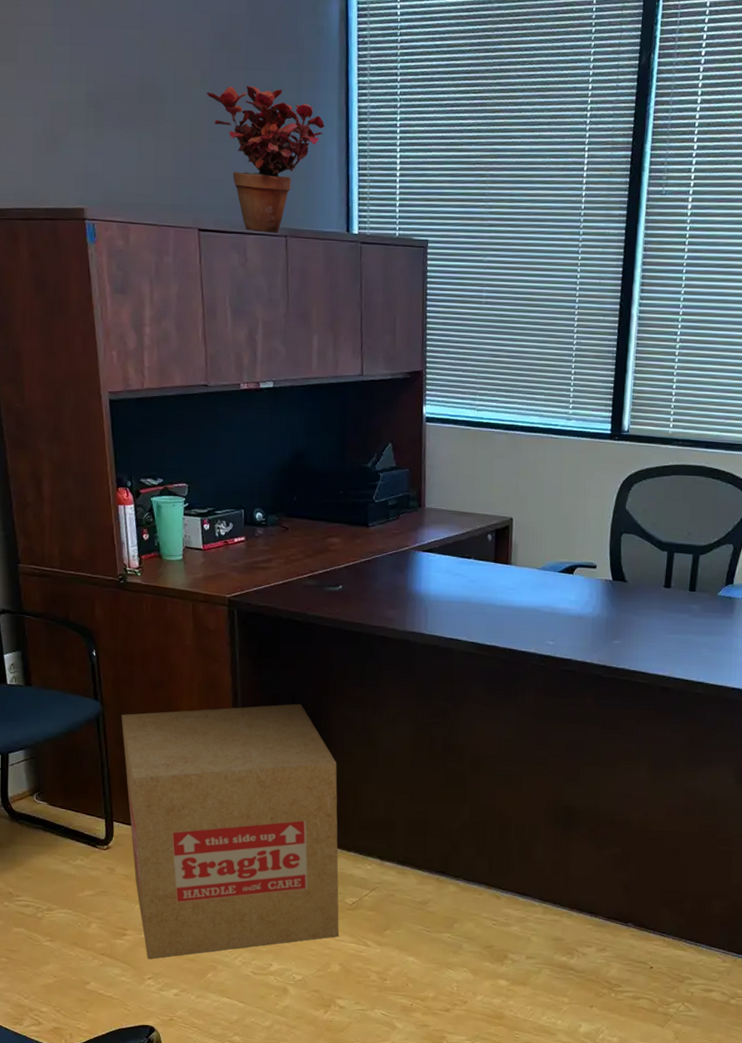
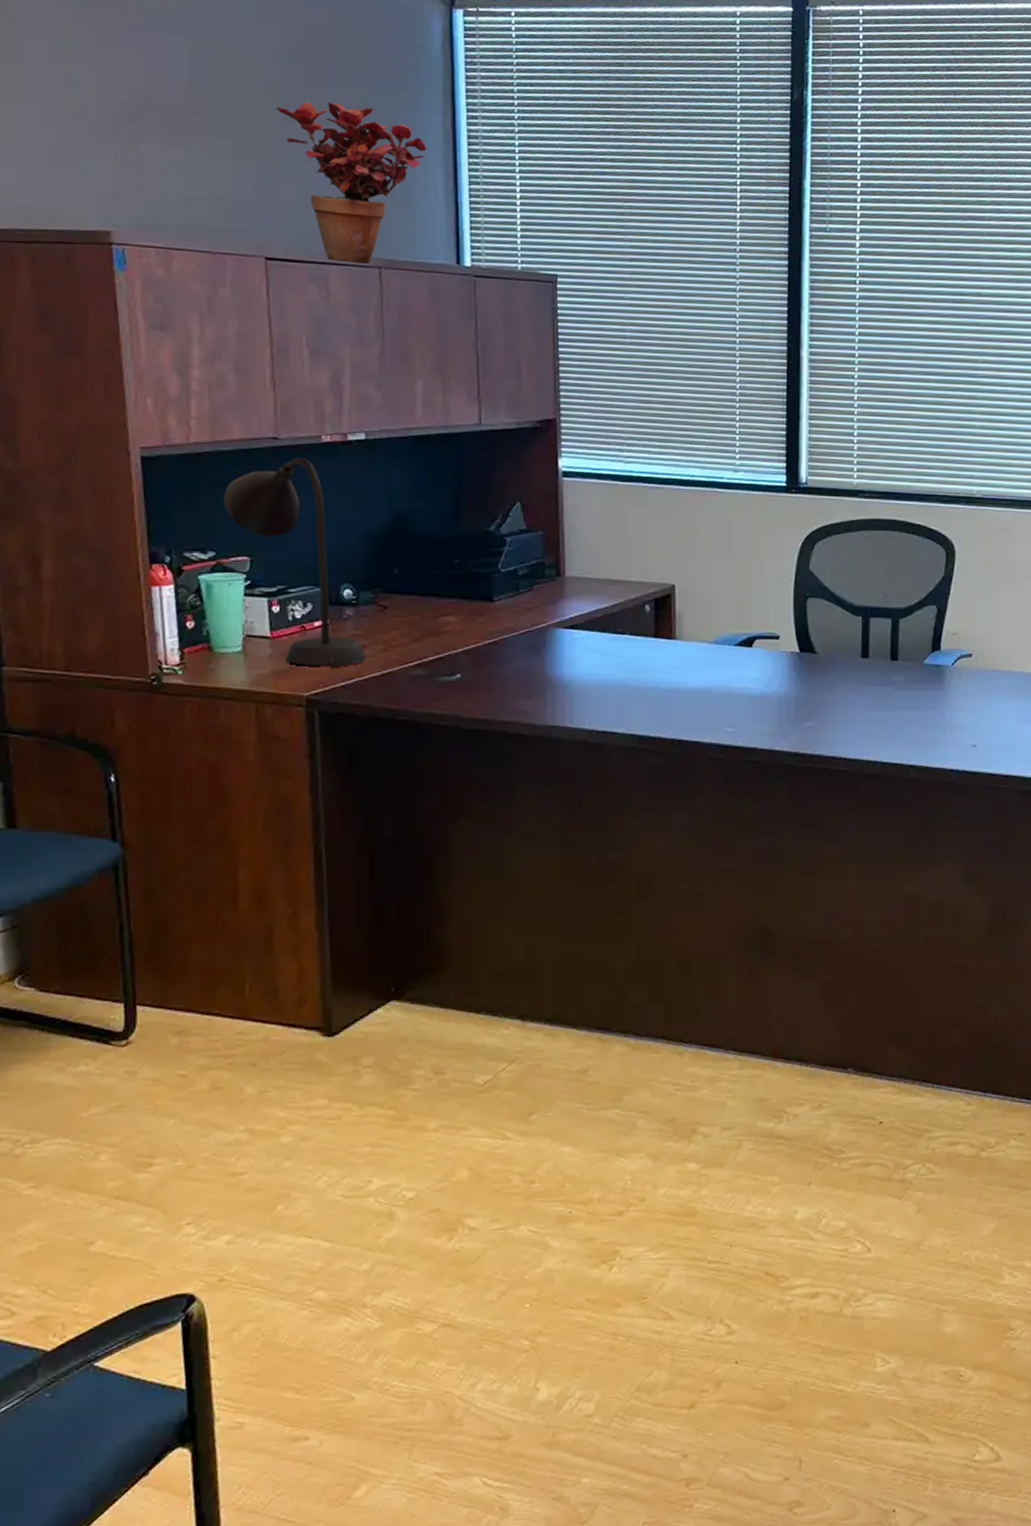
cardboard box: present [121,703,339,959] -> none [151,825,466,1195]
desk lamp: none [168,402,272,576] -> present [223,458,366,667]

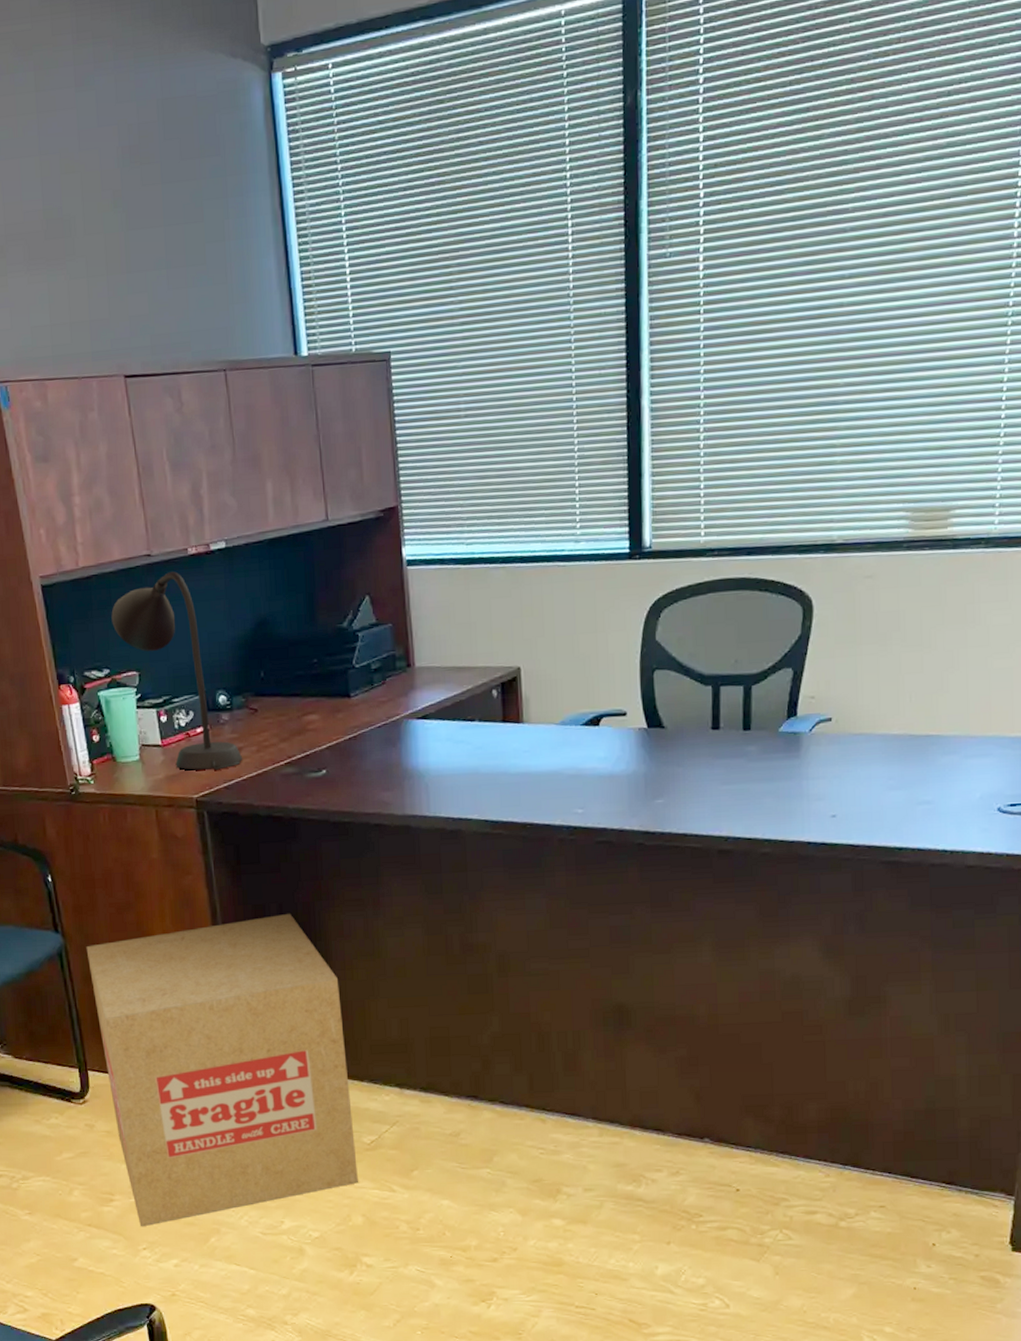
cardboard box: none [151,825,466,1195] -> present [86,913,358,1226]
potted plant: present [276,101,427,264] -> none [119,201,258,370]

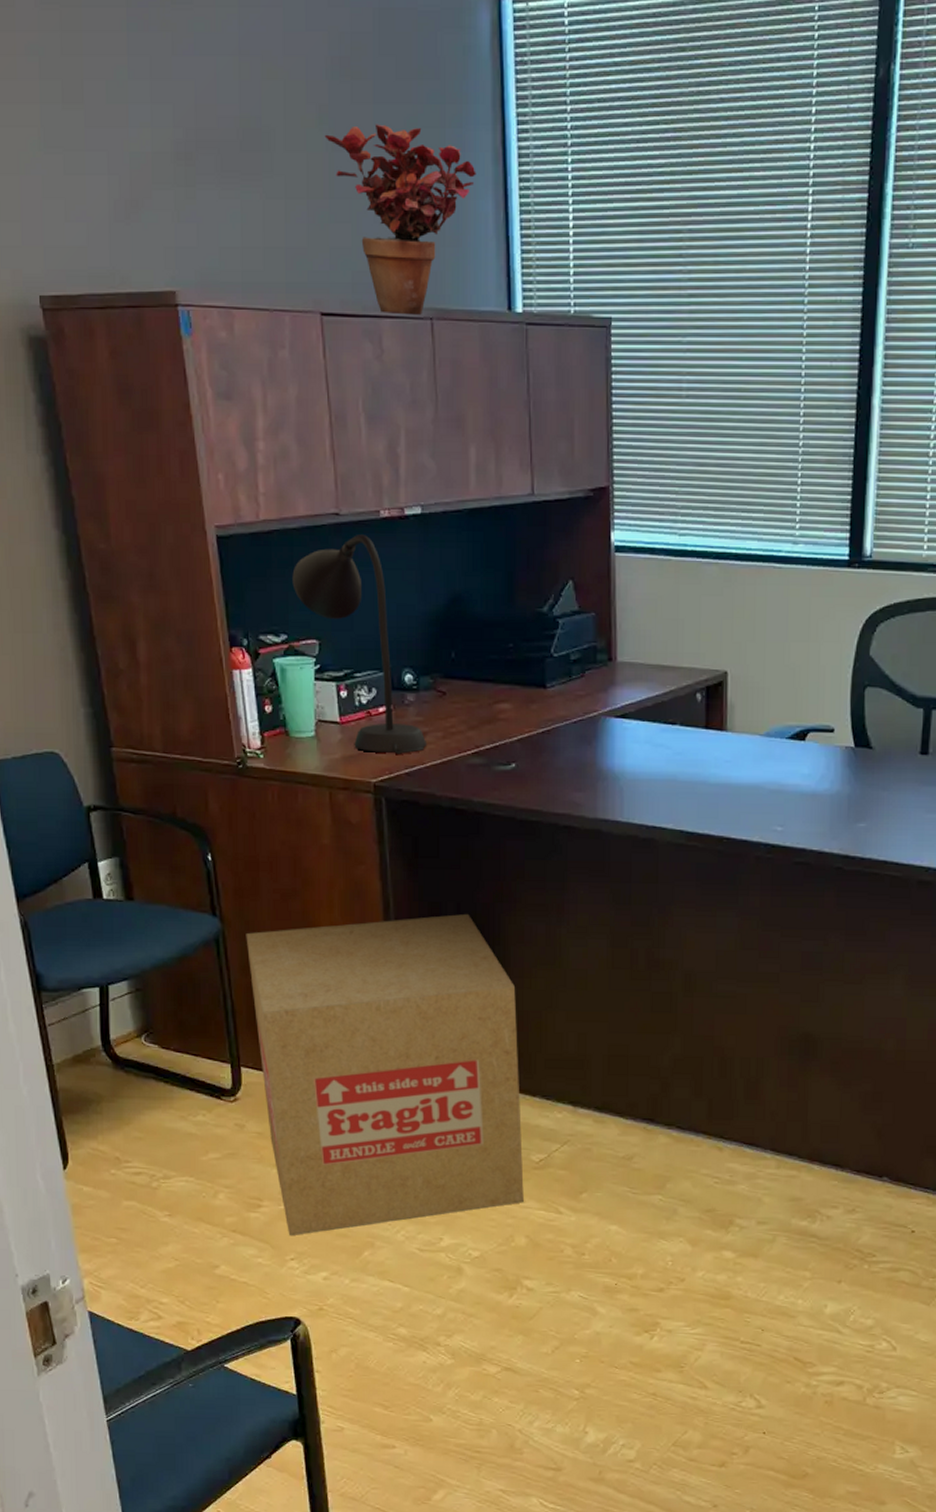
potted plant: none [119,201,258,370] -> present [324,124,476,315]

